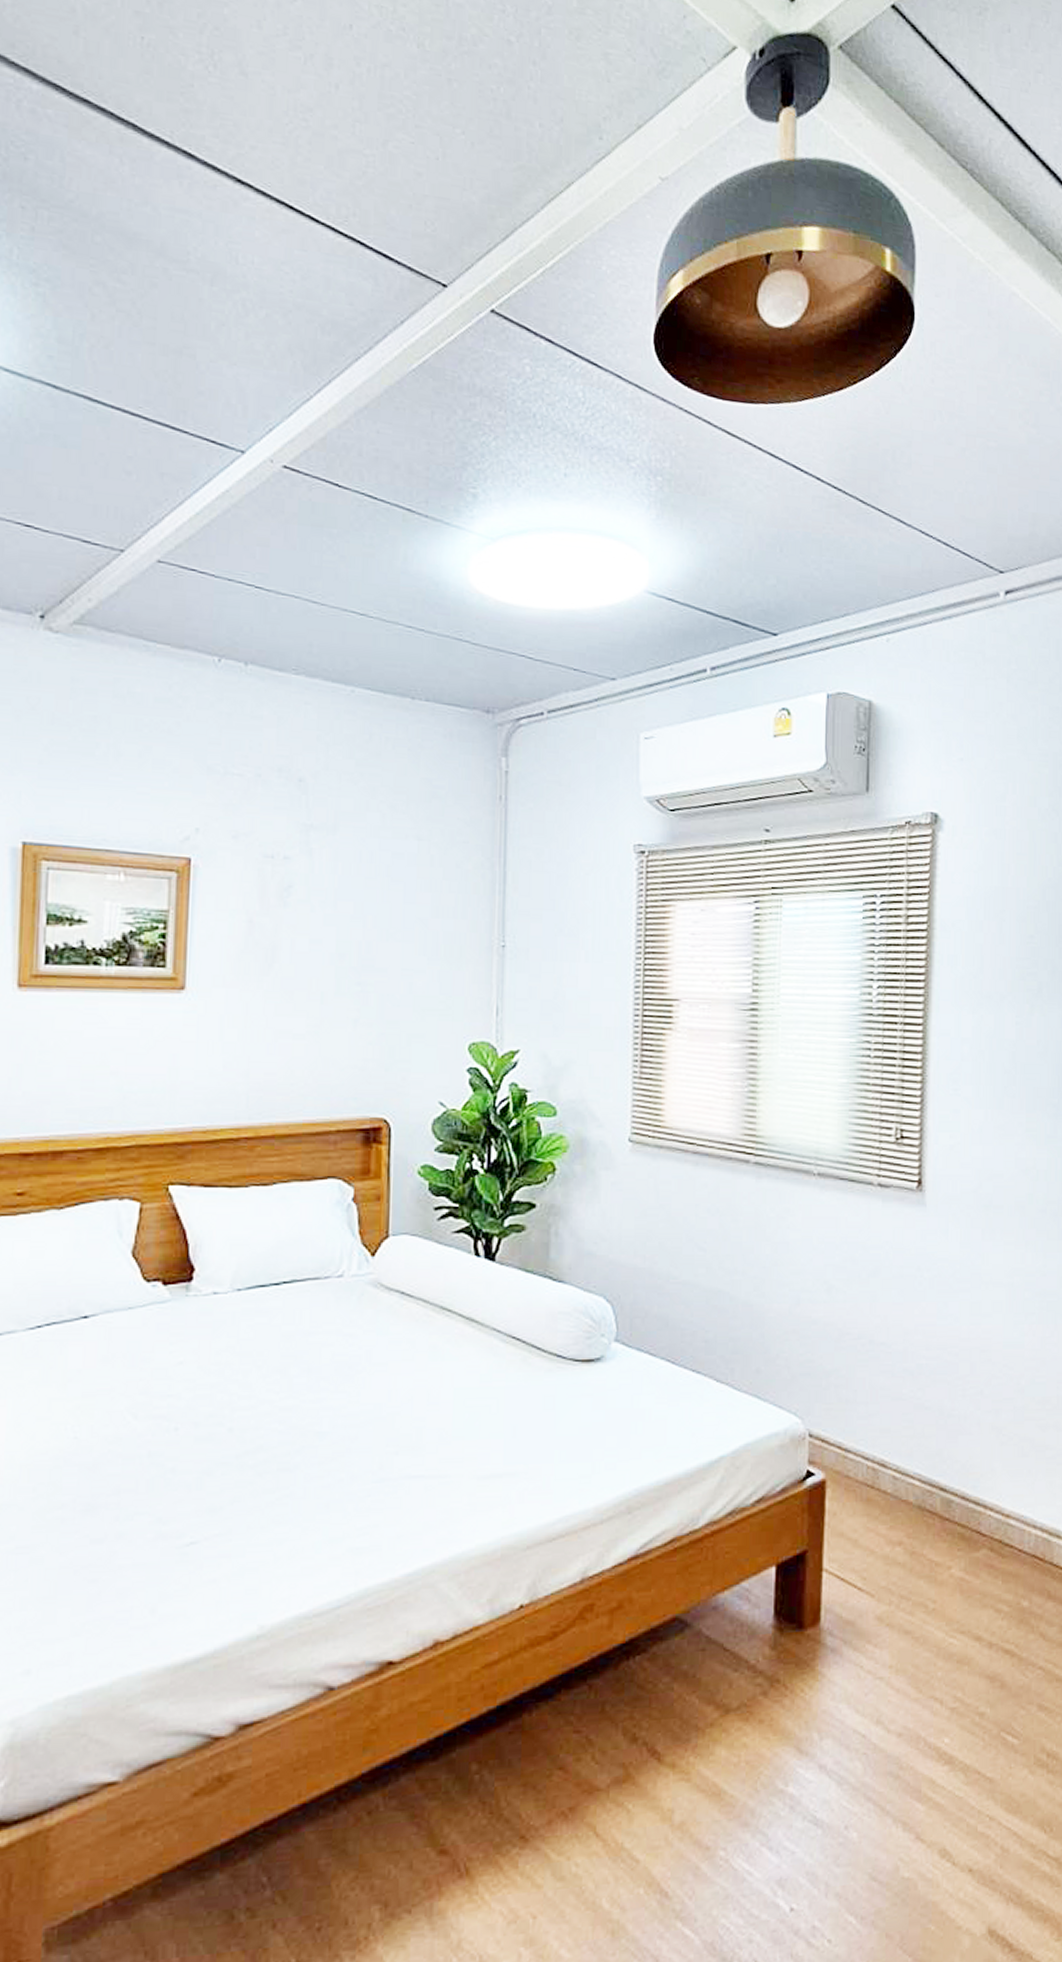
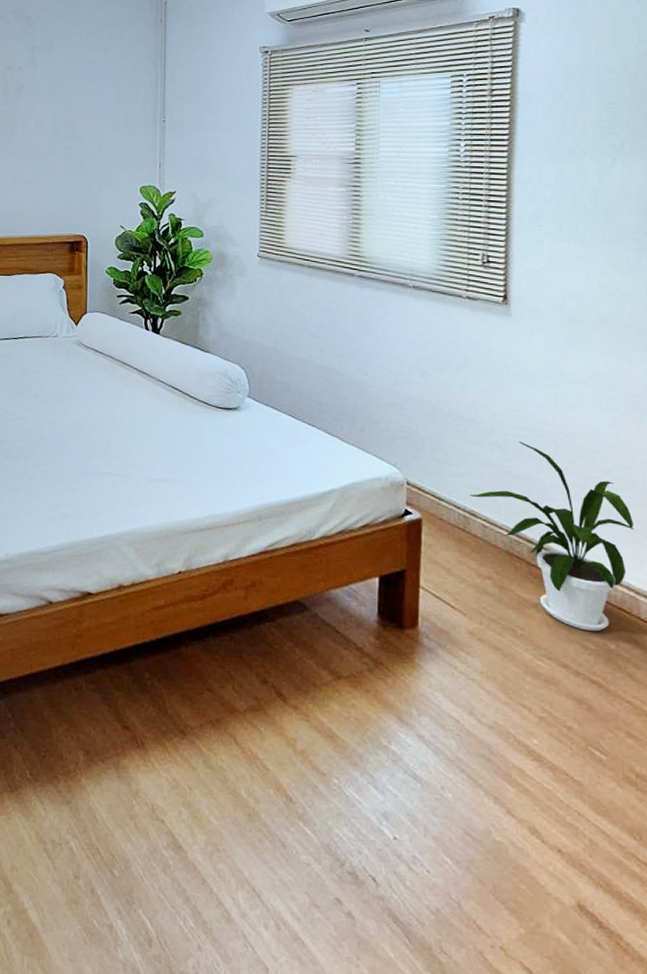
house plant: none [879,1364,1048,1590] -> present [470,441,635,632]

